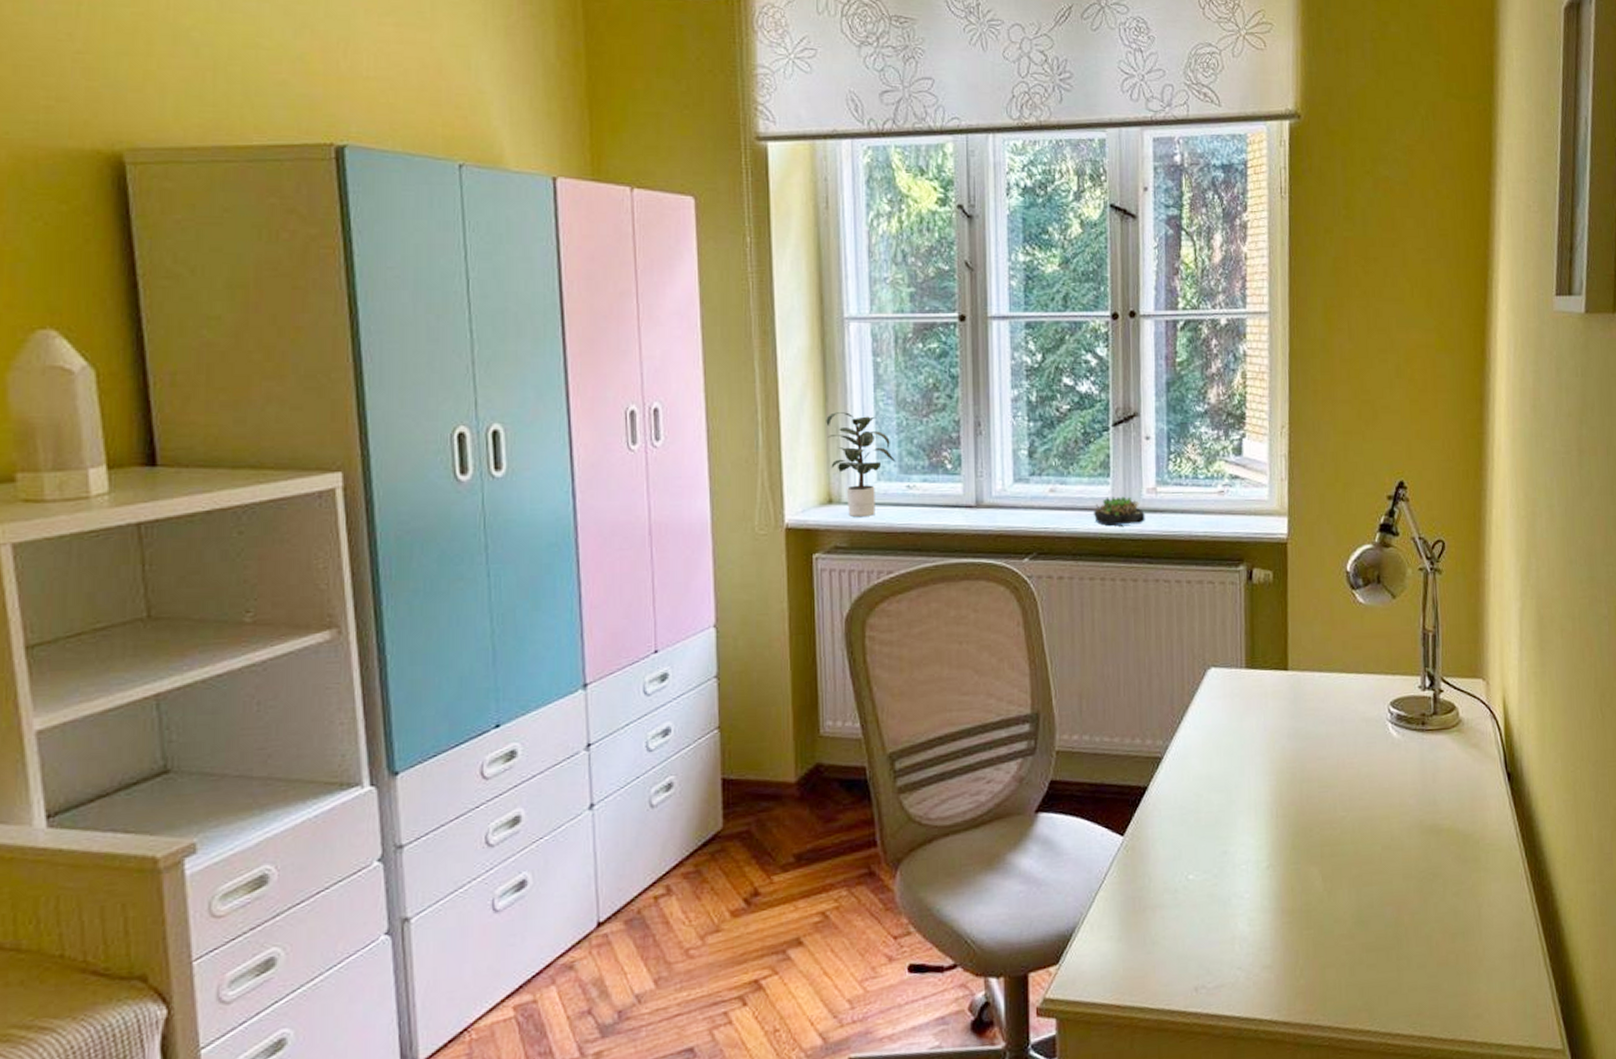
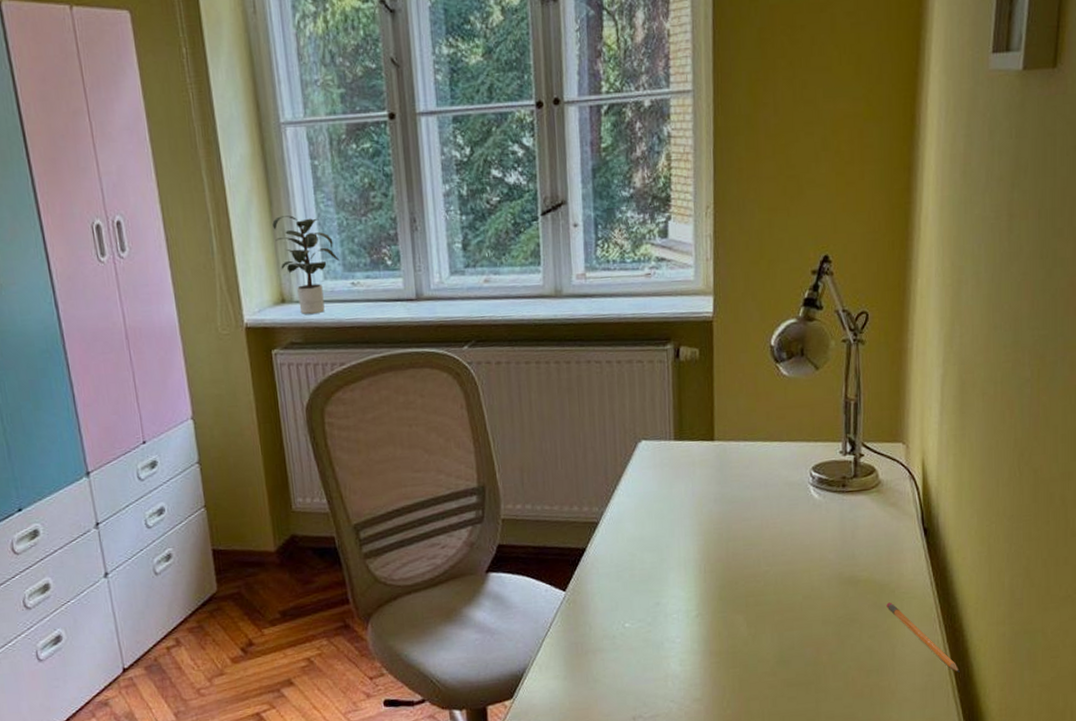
succulent plant: present [1093,496,1145,525] -> none [526,283,576,312]
pencil: none [1470,855,1551,938] -> present [886,602,960,674]

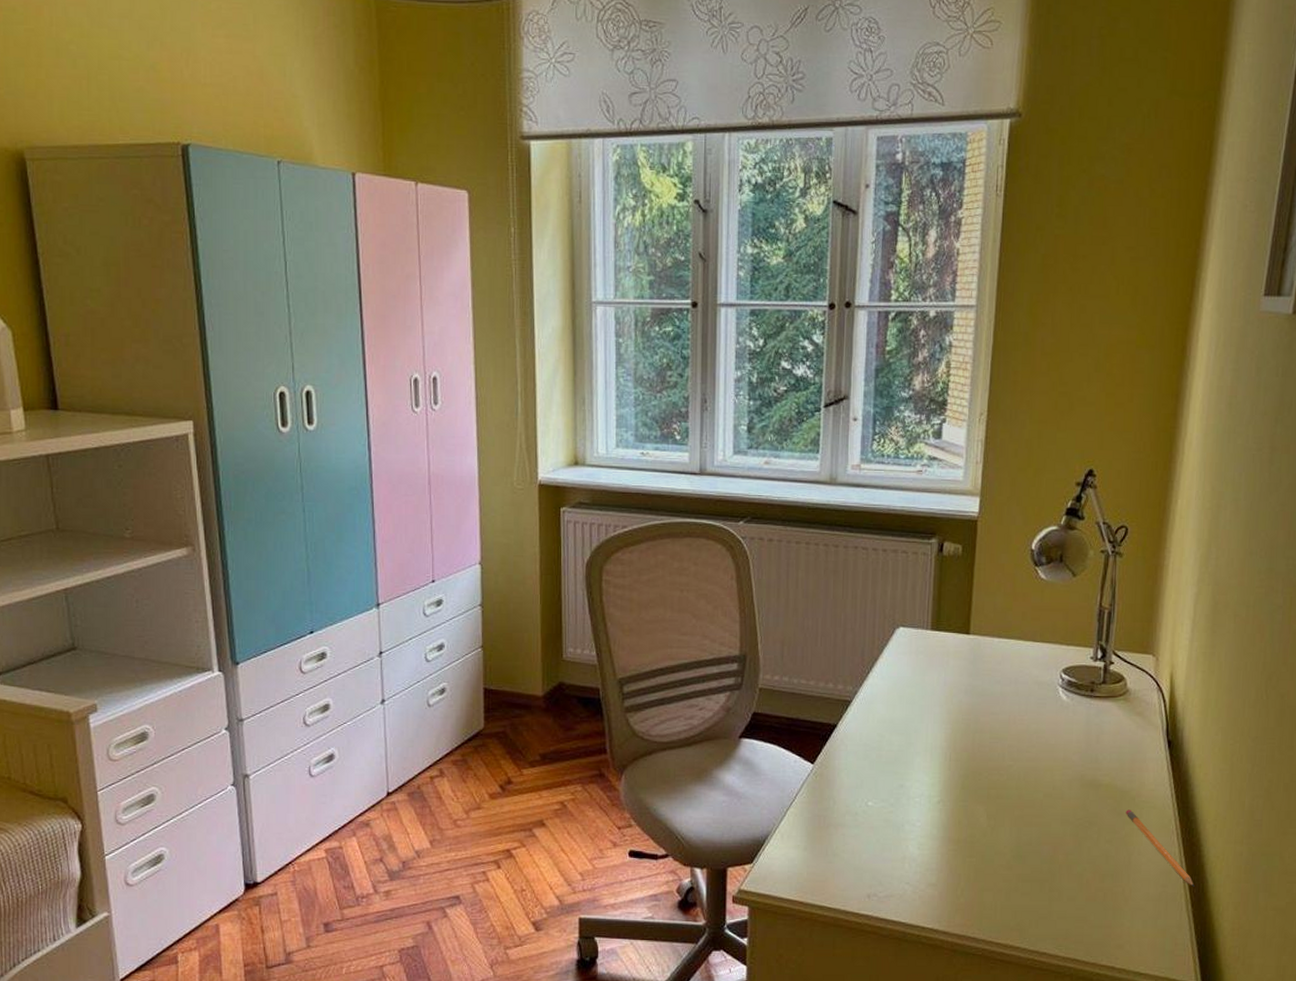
potted plant: present [272,215,340,315] -> none [574,386,633,479]

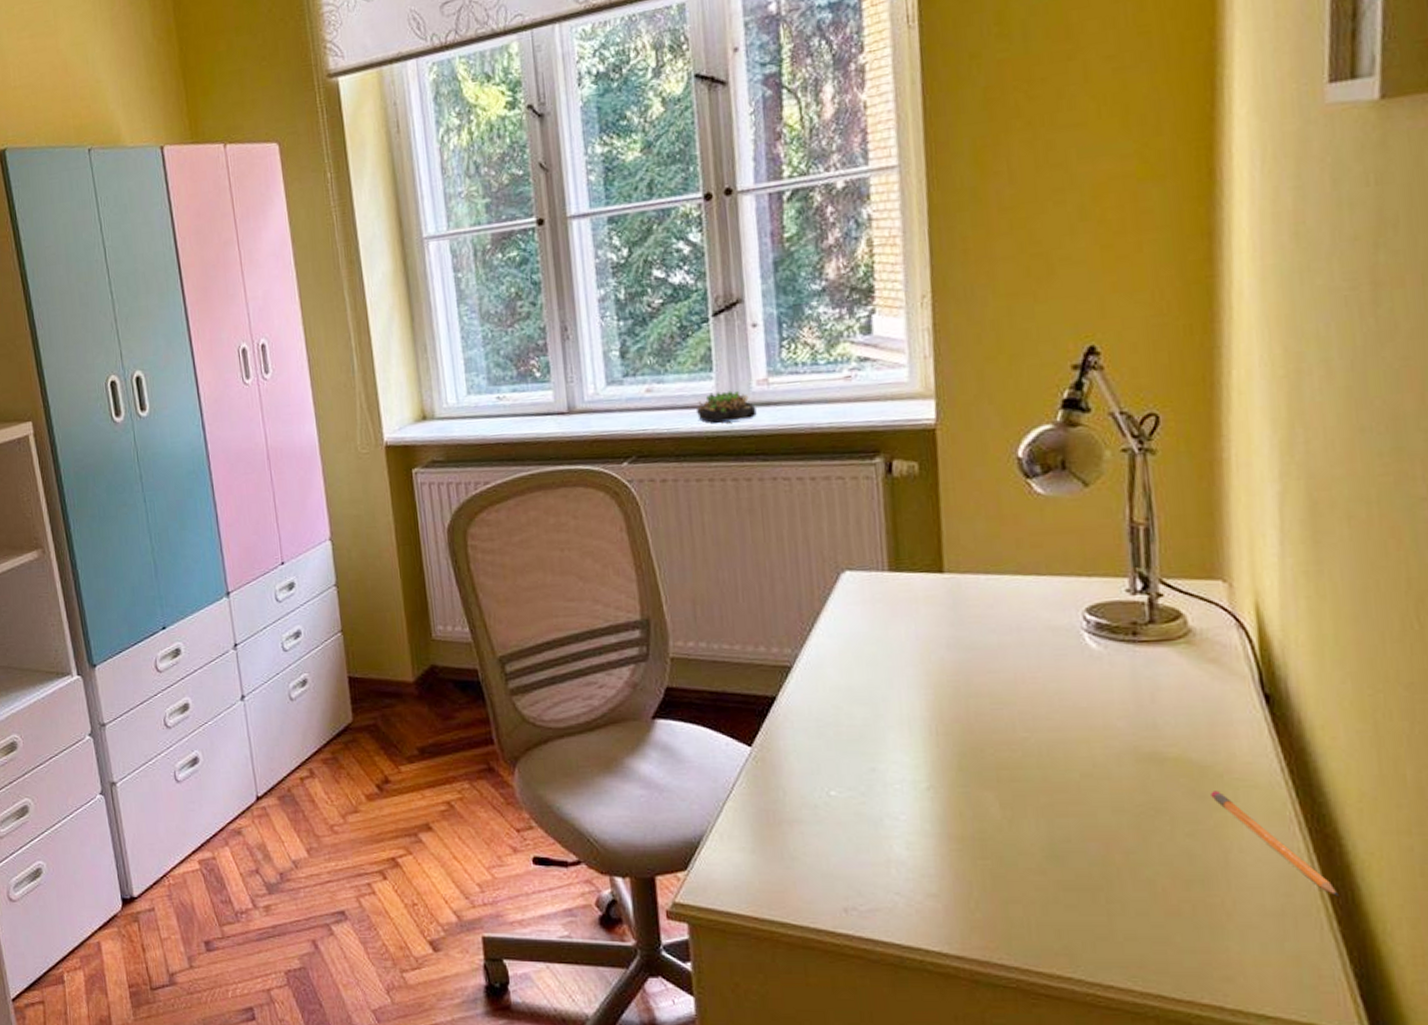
succulent plant: none [802,471,849,497] -> present [695,391,757,423]

